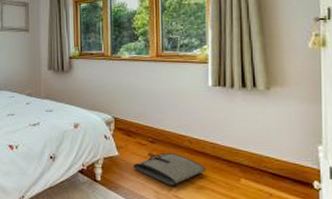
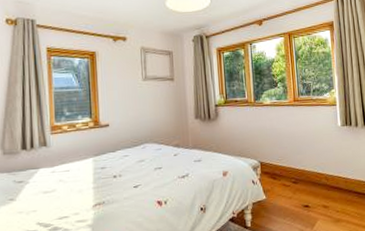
tool roll: present [133,153,206,185] -> none [279,191,342,222]

